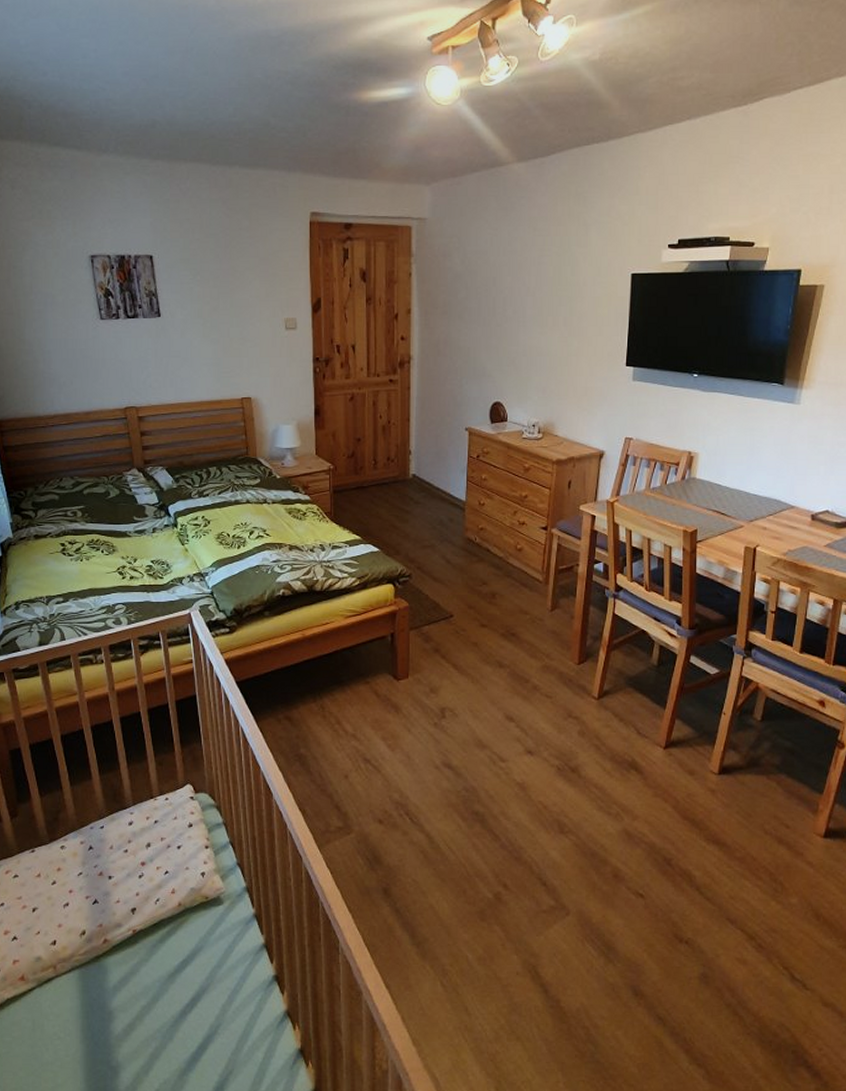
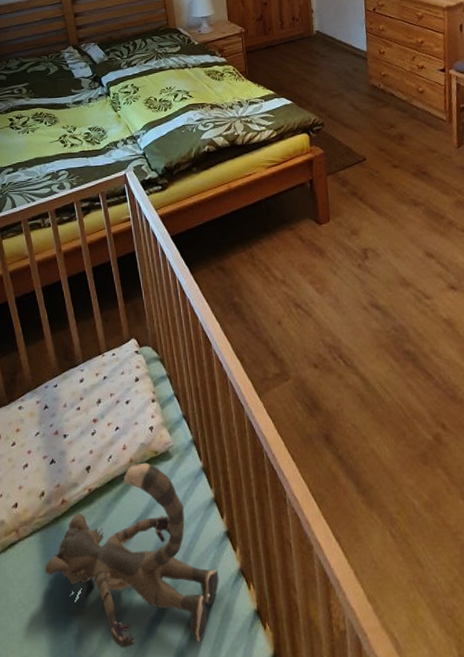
toy figurine: none [83,907,264,1080] -> present [44,462,219,648]

